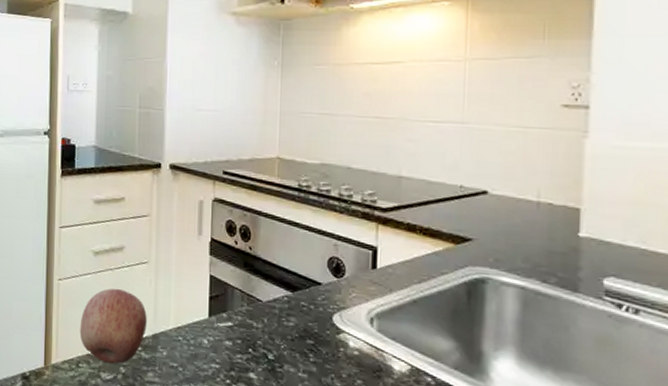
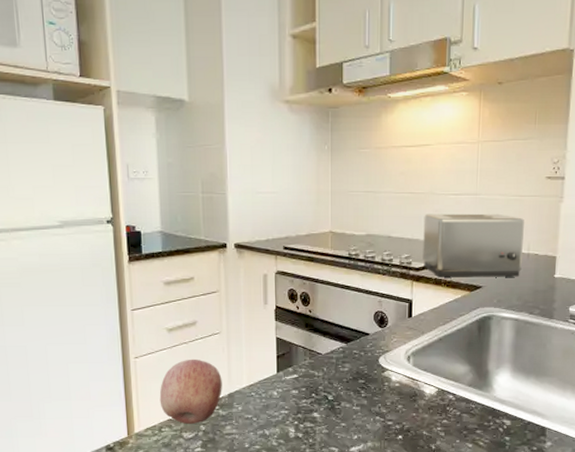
toaster: none [391,143,531,231] -> present [423,213,524,278]

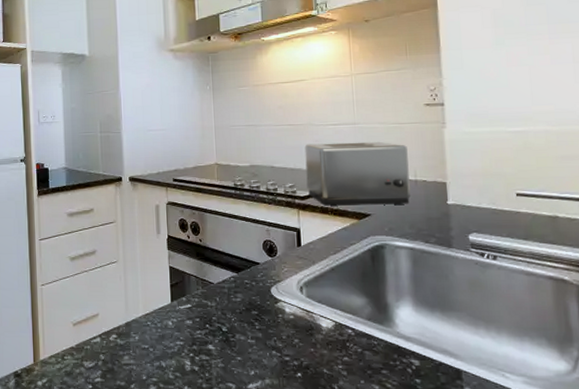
fruit: present [159,359,222,424] -> none [62,287,120,353]

